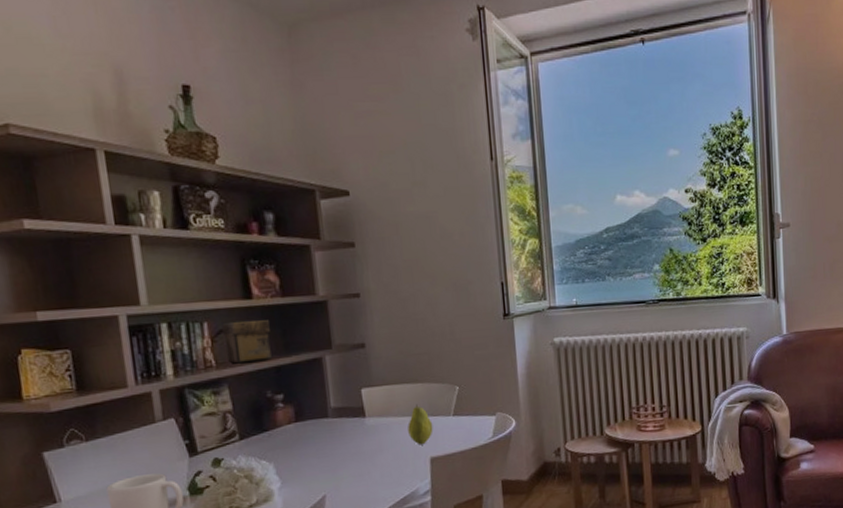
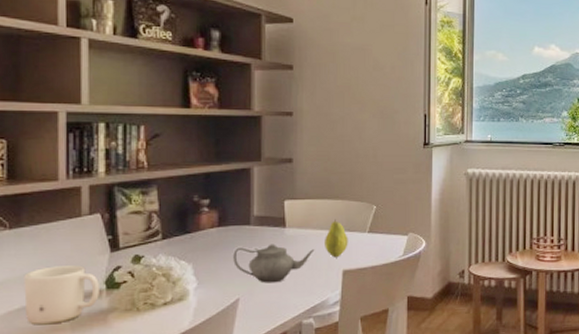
decorative box: present [222,320,272,364] -> none [158,127,204,167]
teapot: none [314,435,399,478] -> present [233,244,315,283]

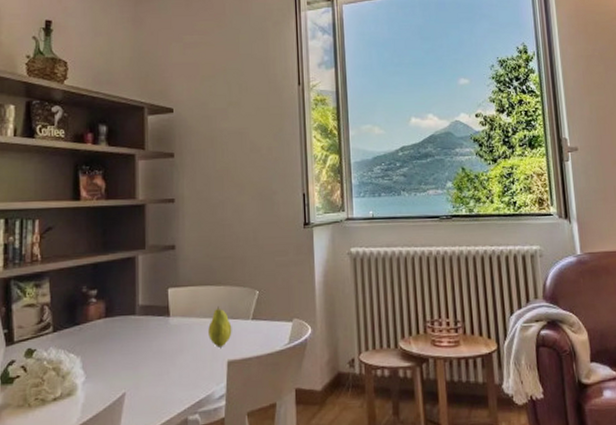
teapot: present [233,244,315,283] -> none [120,334,199,376]

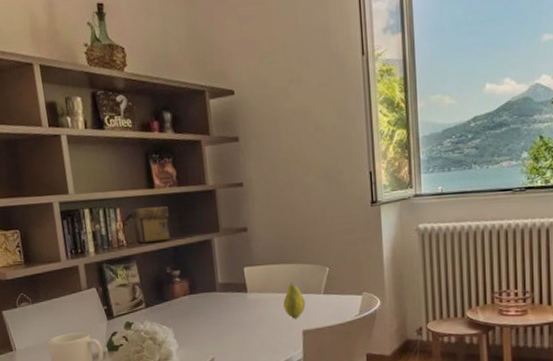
decorative box: none [51,219,92,259] -> present [131,206,170,244]

